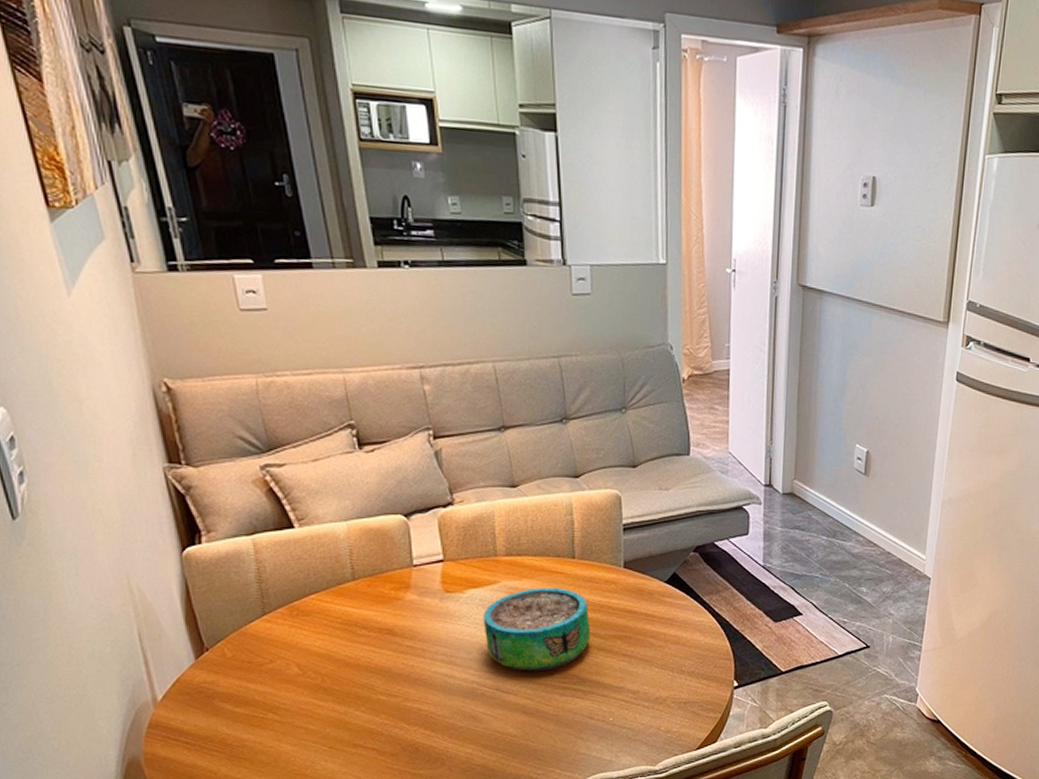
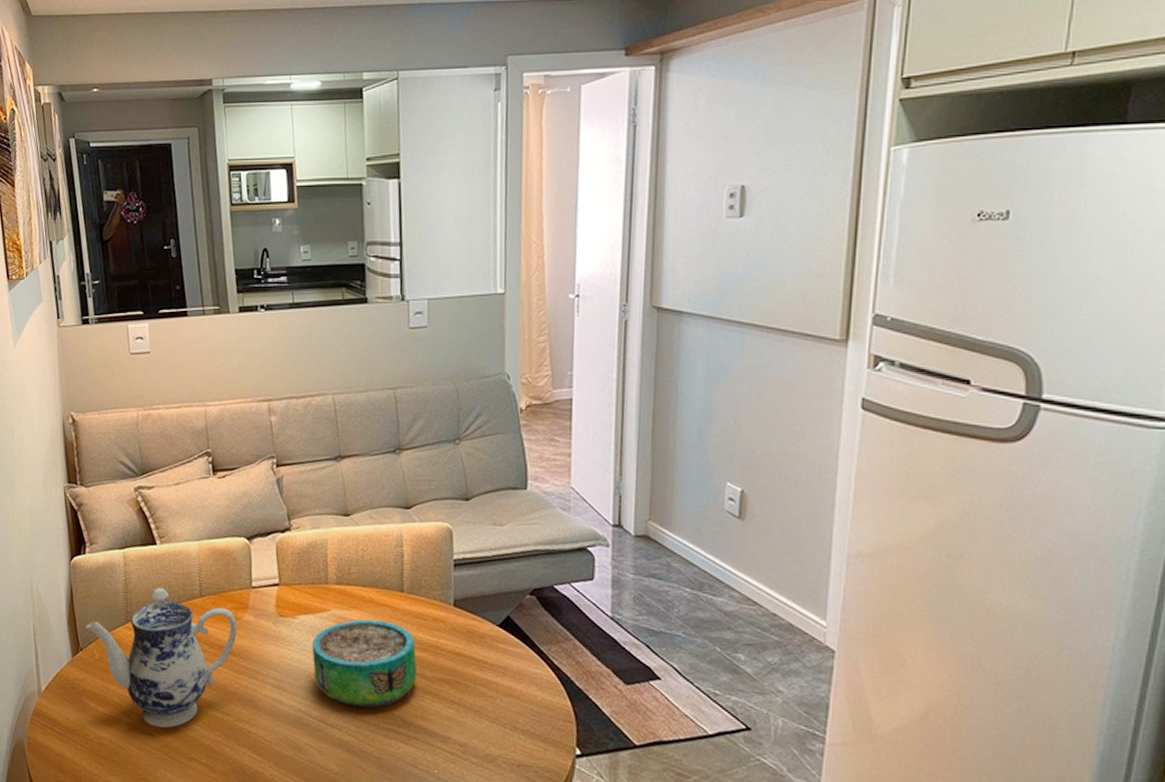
teapot: none [210,573,400,720] -> present [86,587,238,728]

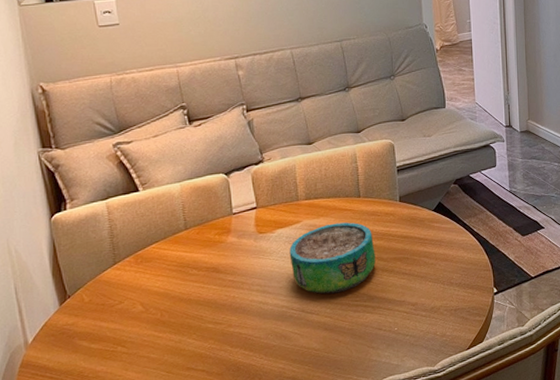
teapot: present [86,587,238,728] -> none [72,227,223,350]

